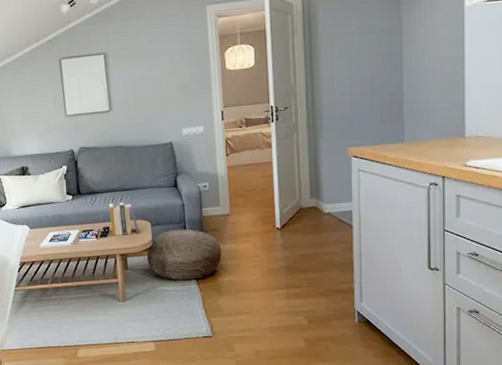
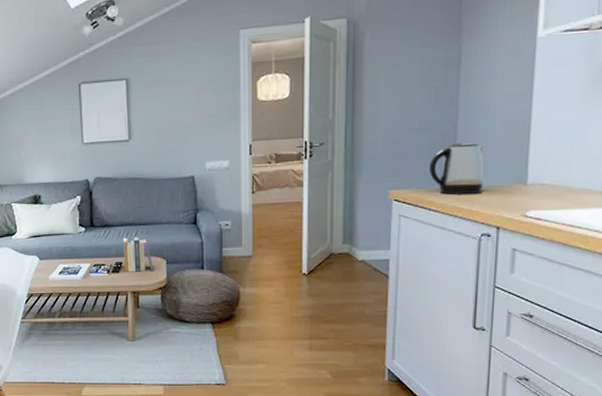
kettle: none [381,101,429,151] -> present [428,142,485,196]

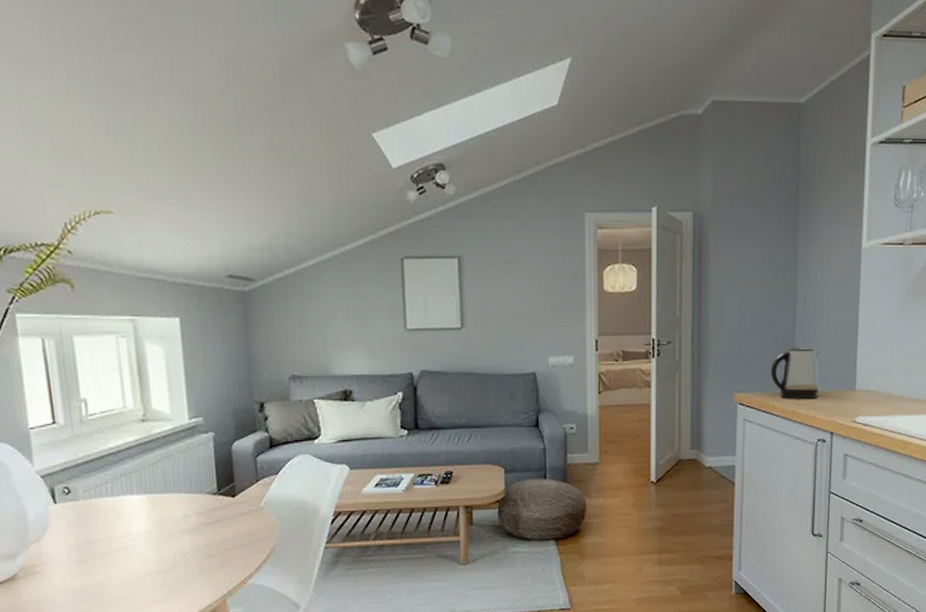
books: present [123,237,154,272] -> none [454,441,491,483]

